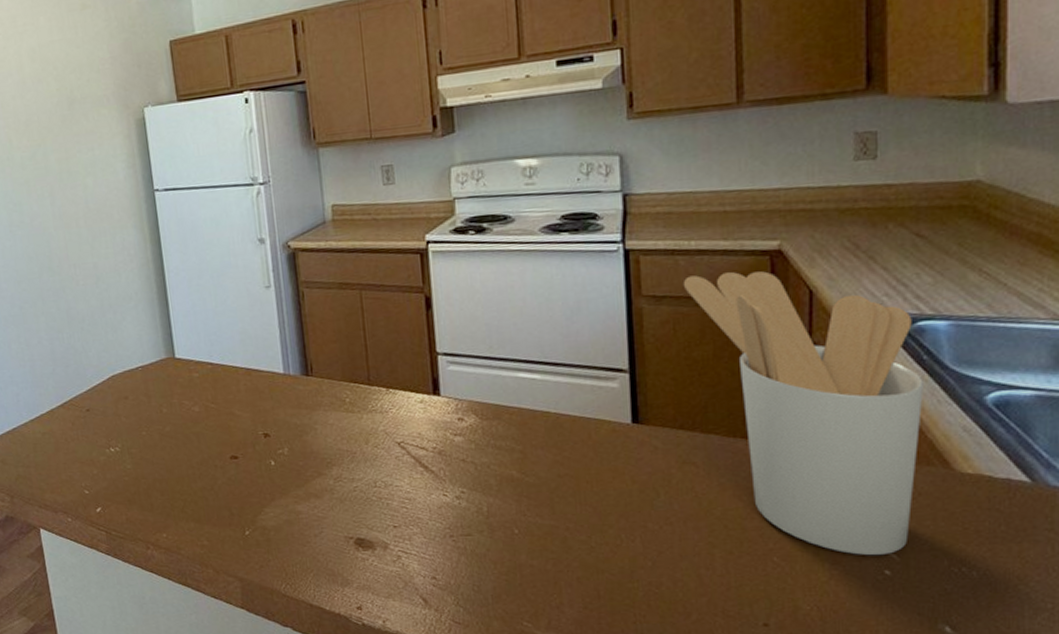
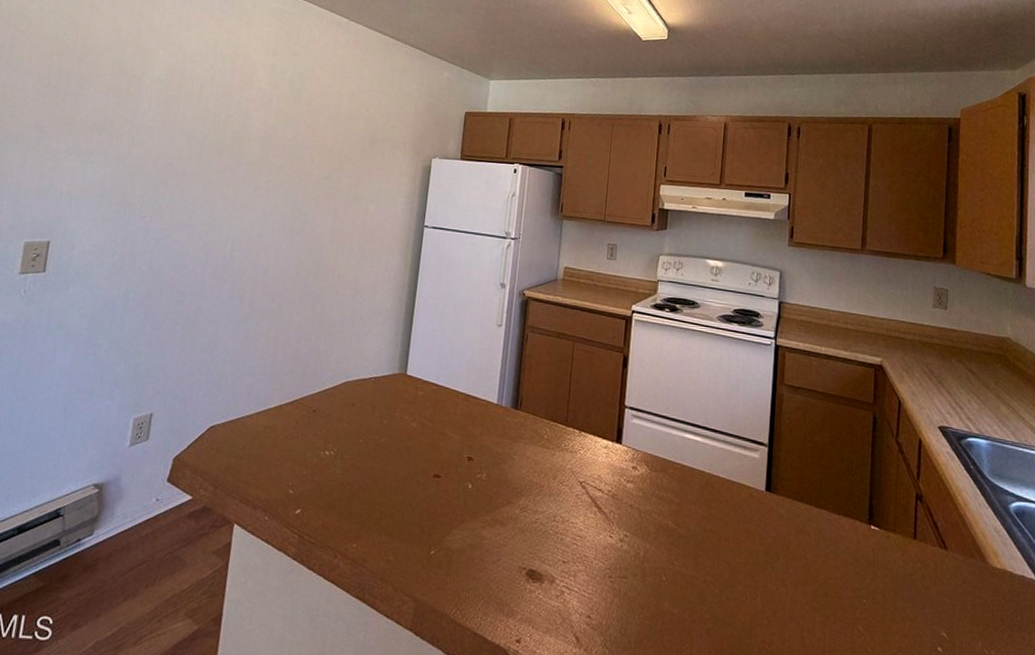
utensil holder: present [683,271,924,556] -> none [813,374,970,633]

